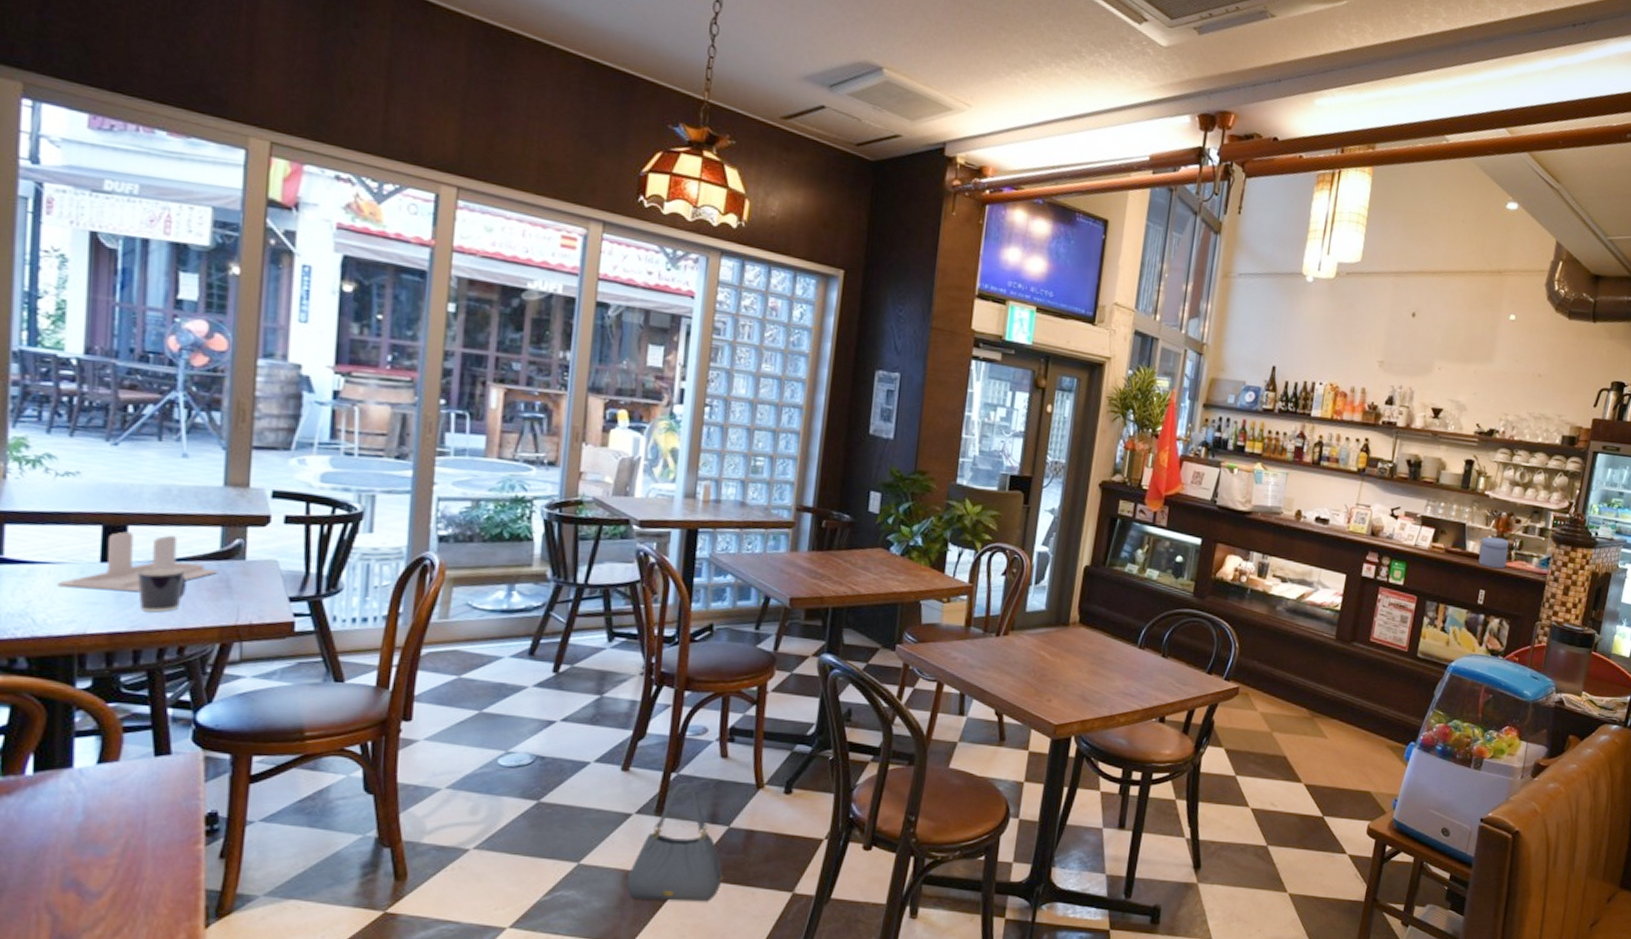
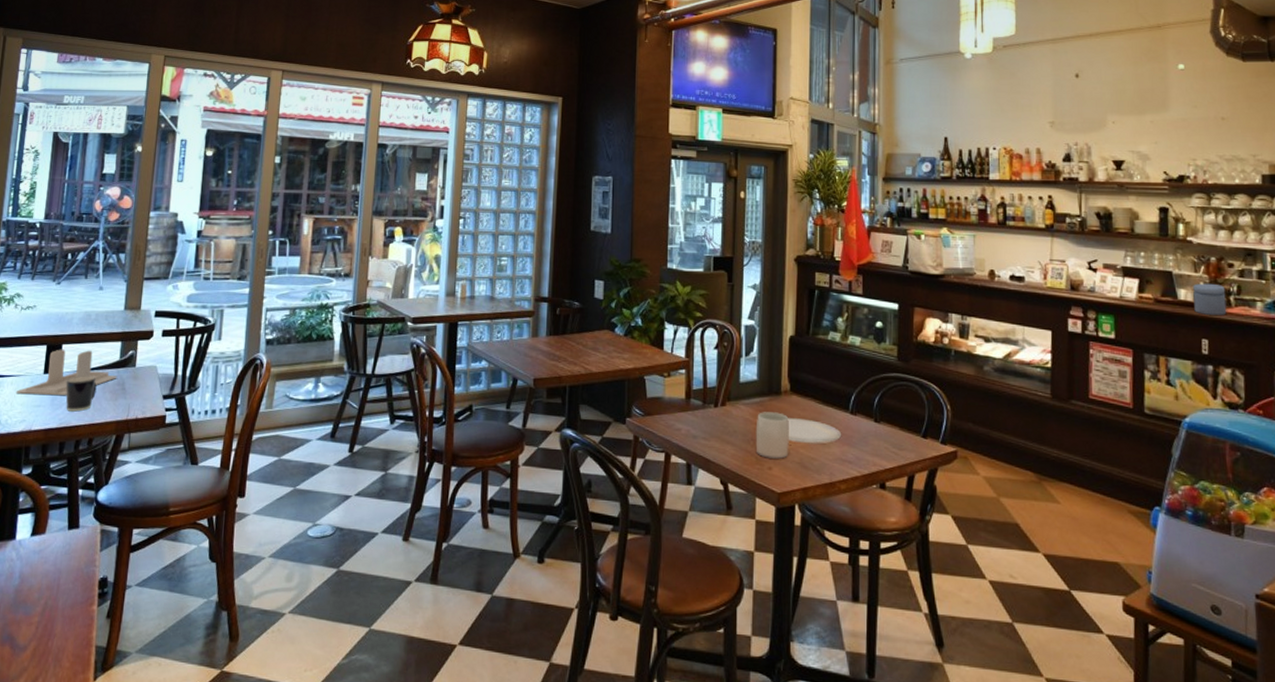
handbag: present [626,783,724,902] -> none [409,552,490,669]
mug: none [1036,643,1075,691] -> present [755,412,790,459]
plate: none [1071,650,1127,678] -> present [788,418,841,444]

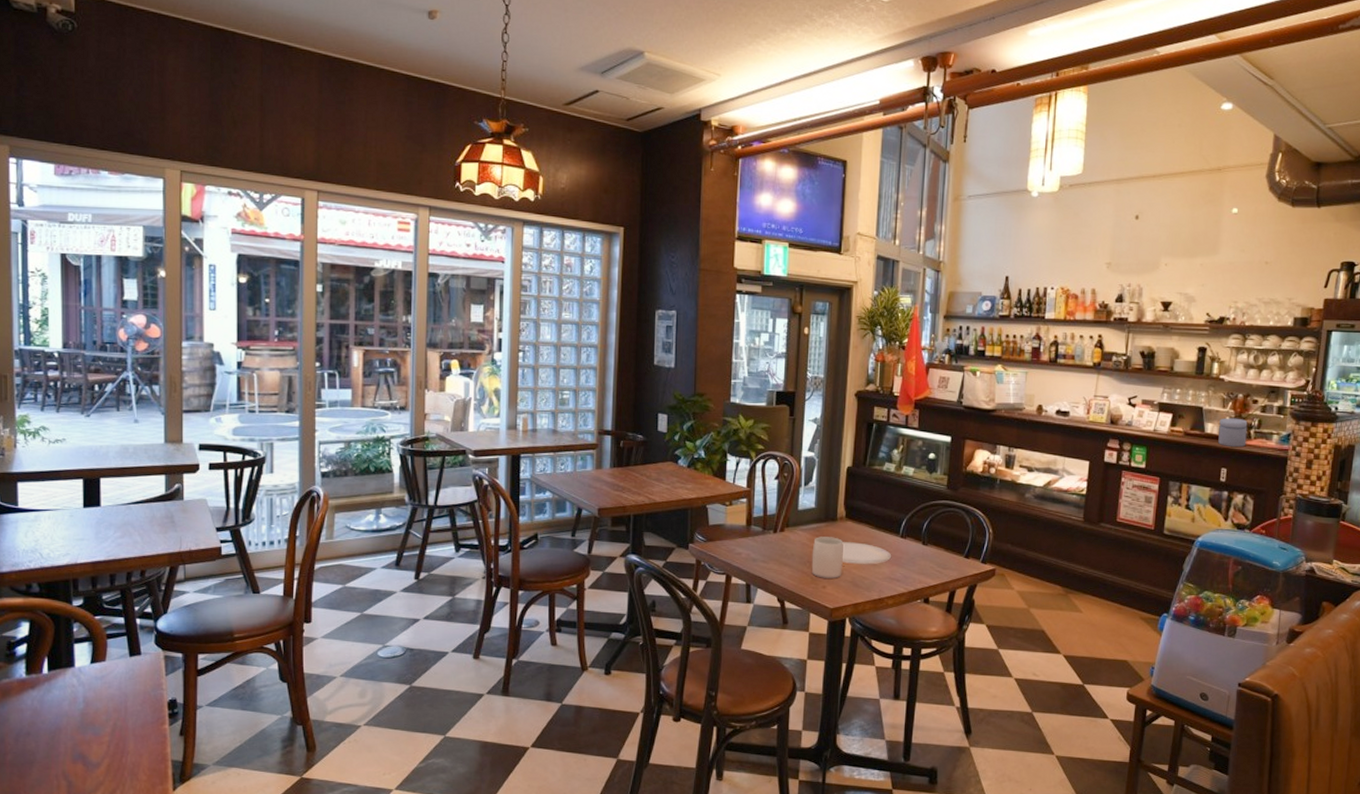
napkin holder: present [15,349,117,396] -> none [55,483,165,530]
mug: present [65,376,97,412] -> none [109,509,143,545]

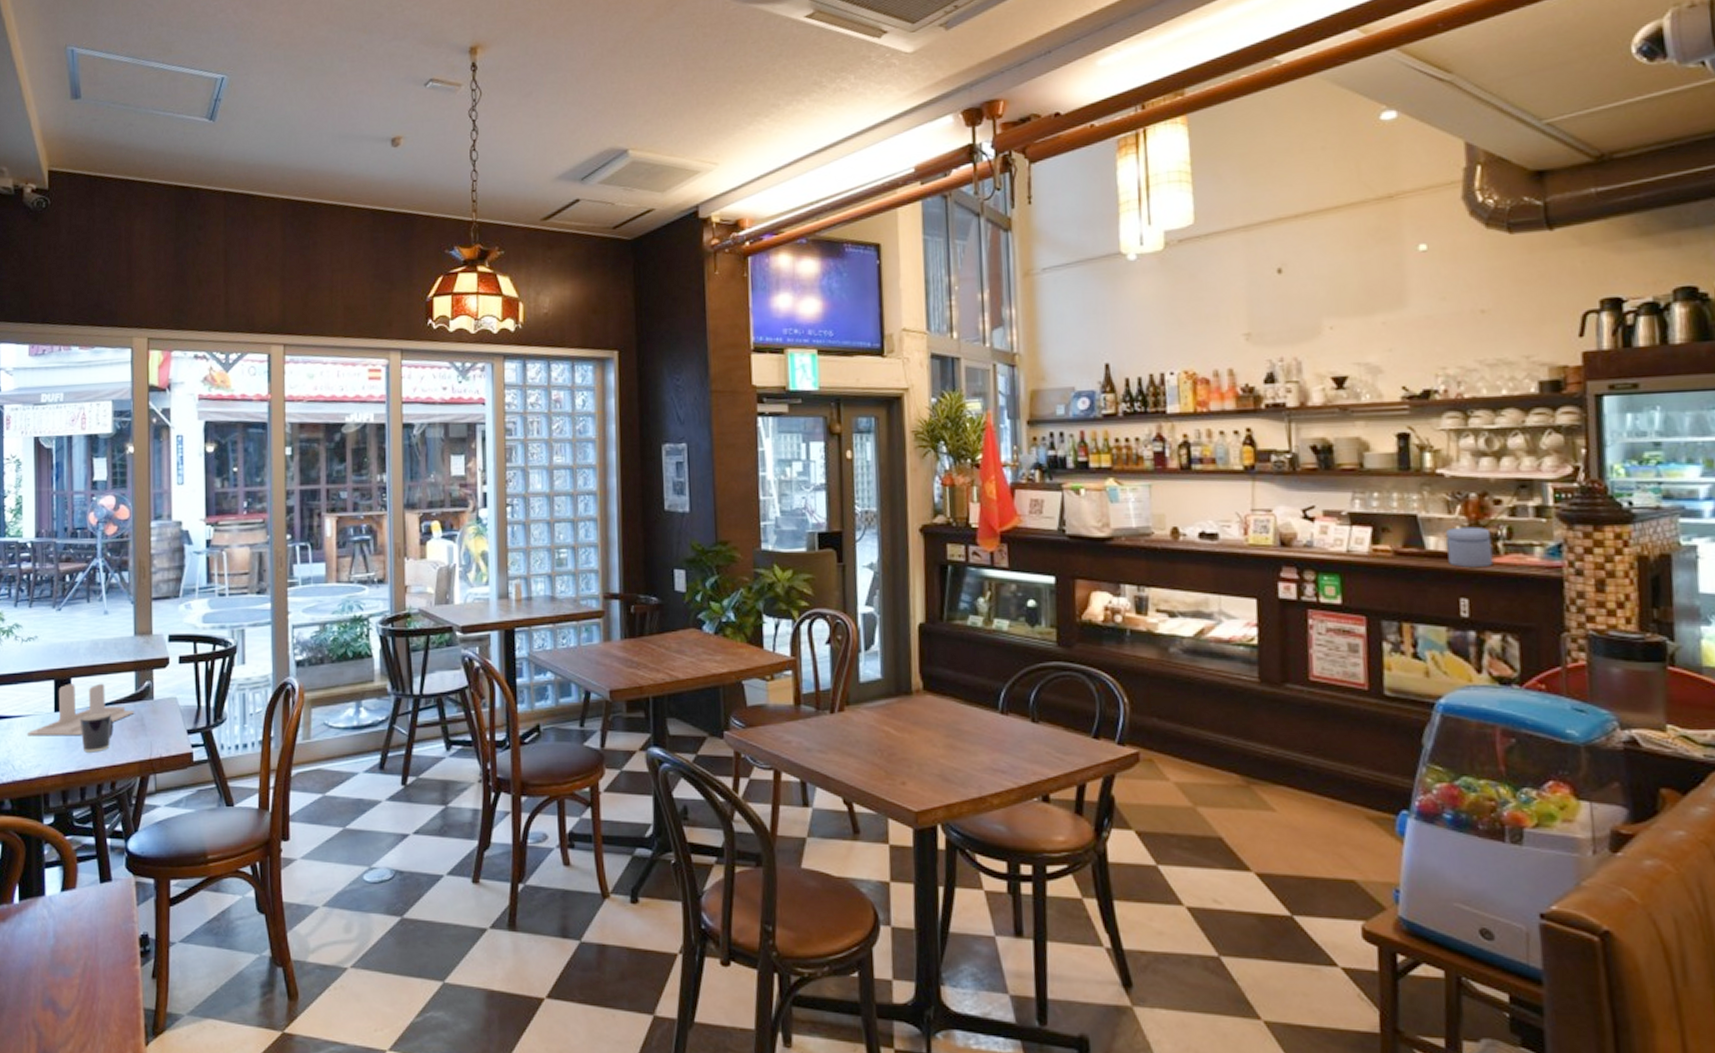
napkin holder: none [55,483,165,530] -> present [26,683,135,736]
mug: none [109,509,143,545] -> present [79,712,114,753]
mug: present [811,537,844,579] -> none [882,716,927,771]
plate: present [842,542,891,565] -> none [922,722,990,752]

